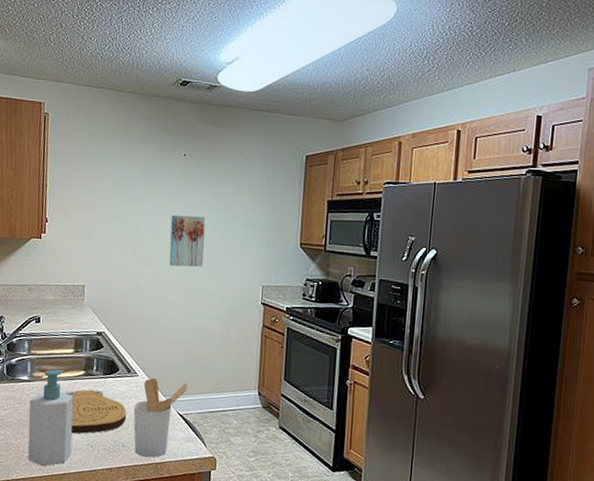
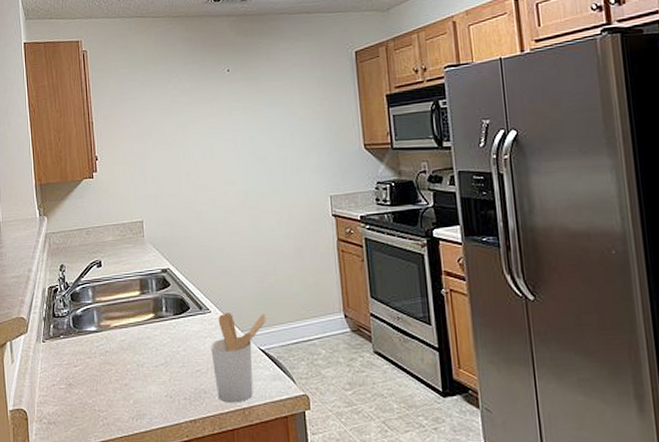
soap bottle: present [28,369,74,467] -> none [100,315,150,426]
cutting board: present [64,389,127,434] -> none [135,333,205,385]
wall art: present [169,214,206,268] -> none [223,131,264,189]

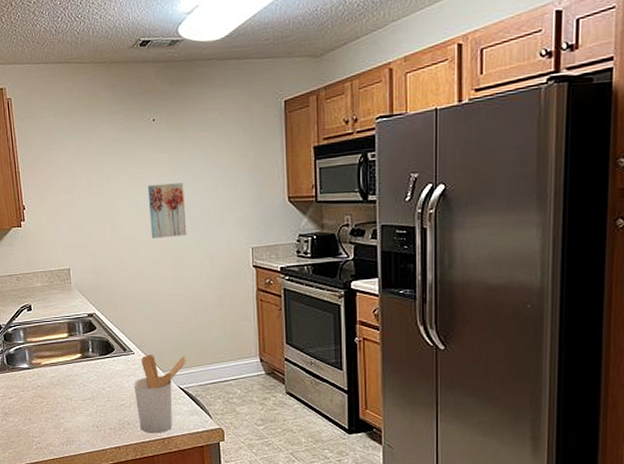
wall art: none [223,131,264,189] -> present [147,183,187,239]

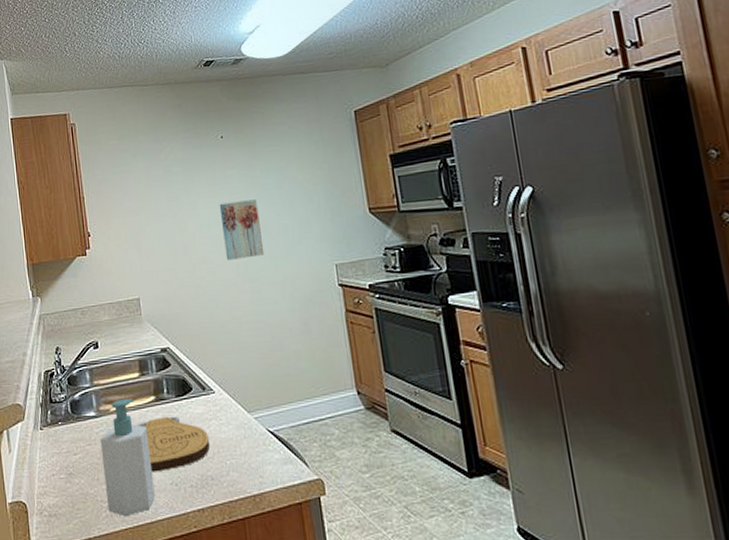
soap bottle: none [32,354,79,450] -> present [100,398,155,517]
cutting board: none [64,371,128,416] -> present [137,416,210,472]
utensil holder: present [133,355,187,434] -> none [216,392,275,490]

